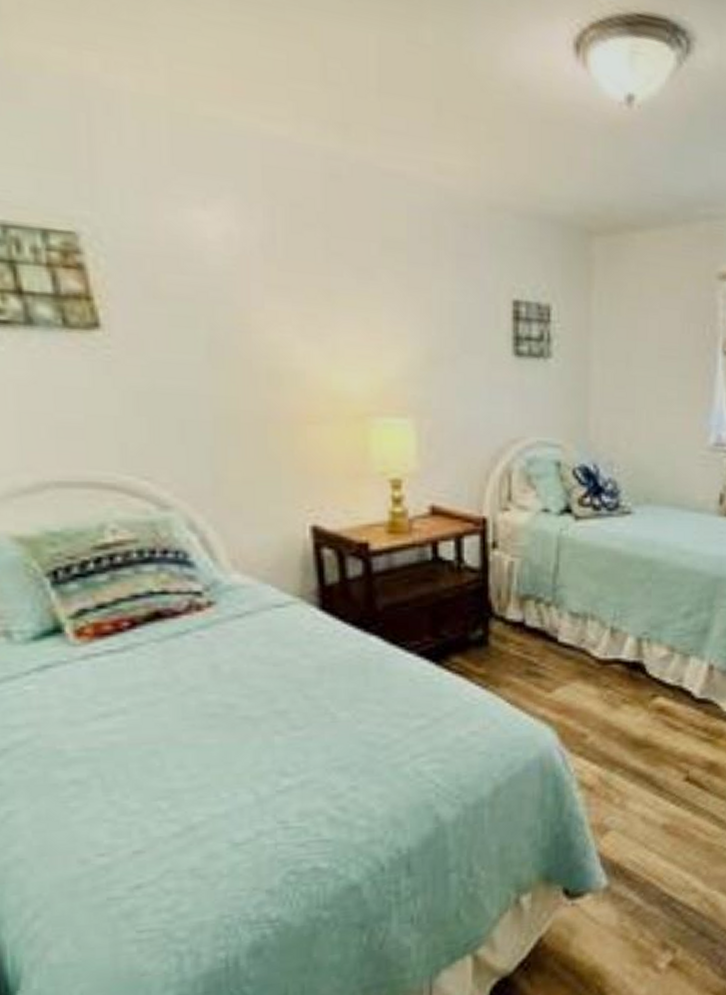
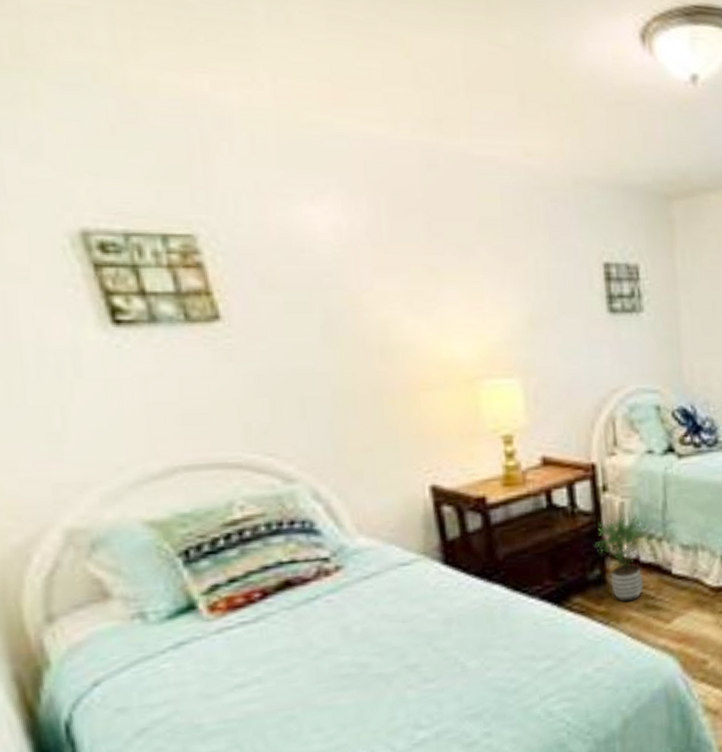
potted plant: none [479,575,538,667] -> present [594,514,650,603]

